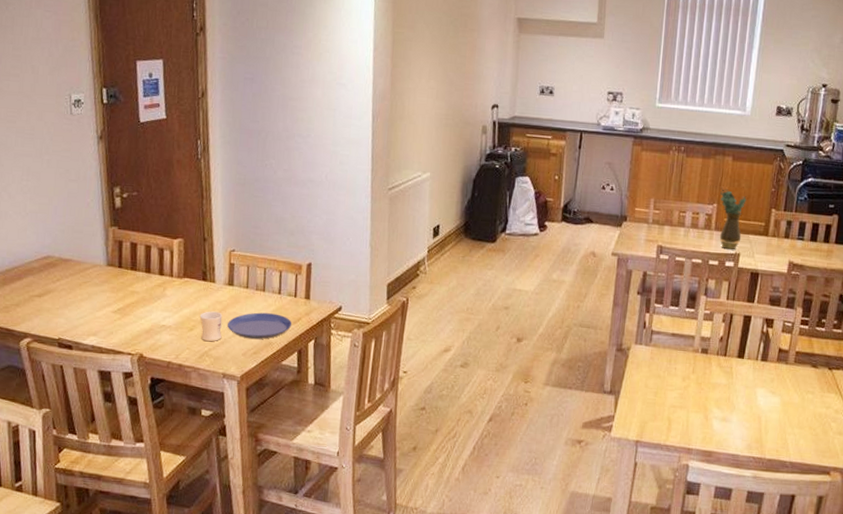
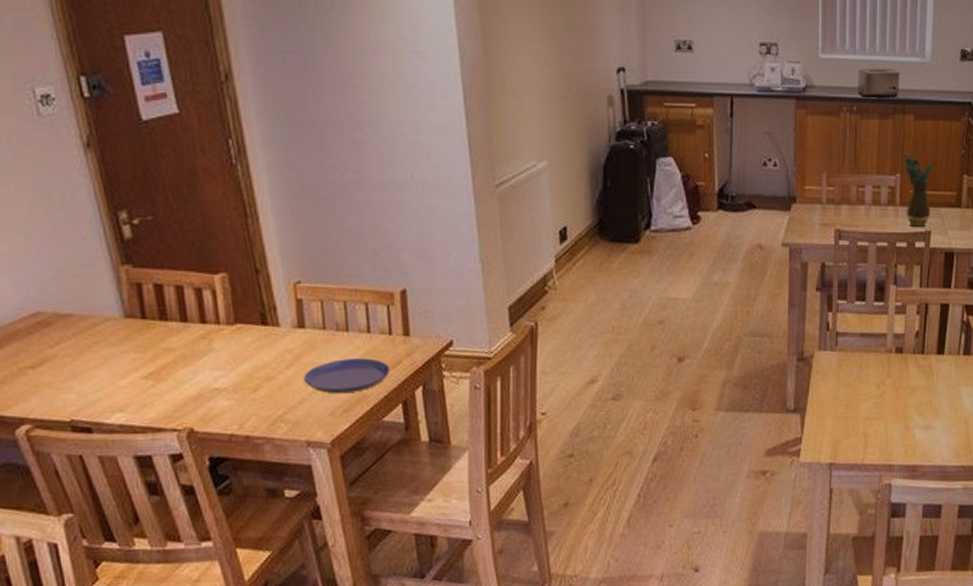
mug: present [199,311,223,342] -> none [264,363,299,403]
toaster: none [686,117,723,142] -> present [858,68,900,99]

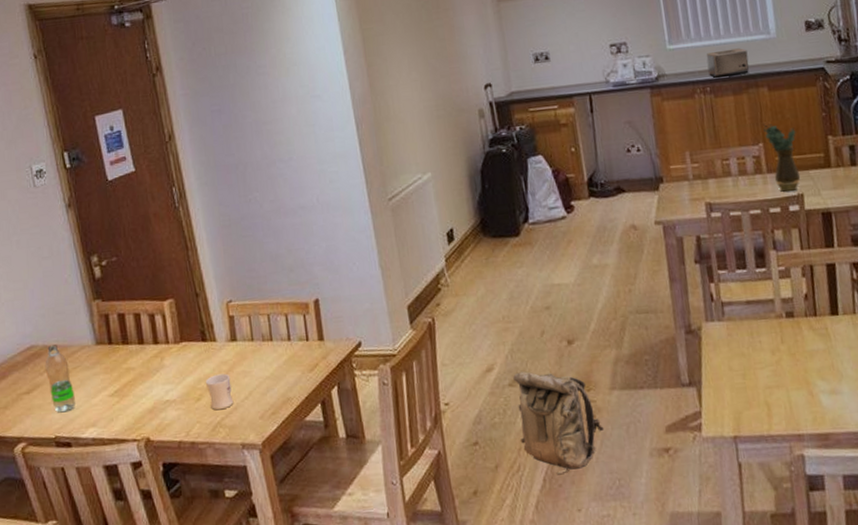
bottle: none [55,313,97,393] -> present [45,345,75,413]
mug: none [264,363,299,403] -> present [205,373,234,410]
plate: present [304,358,391,394] -> none [237,363,309,398]
backpack: none [617,386,705,491] -> present [513,371,605,475]

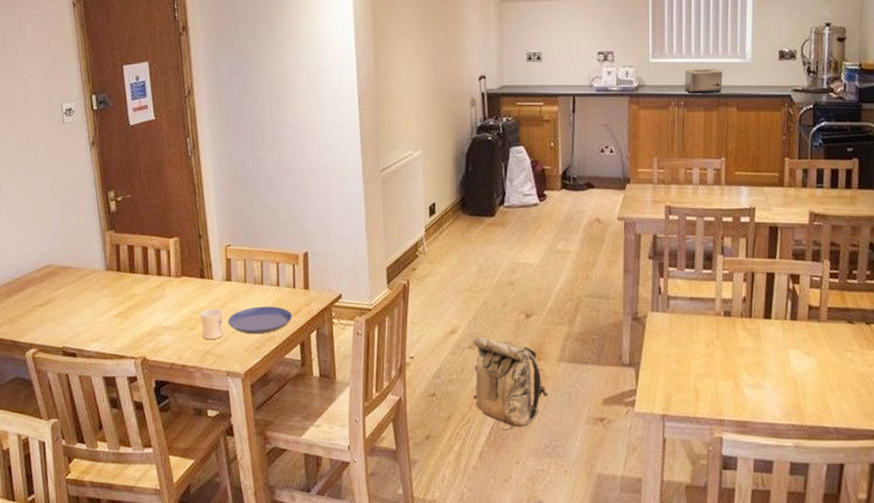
bottle: present [45,345,75,413] -> none [59,266,83,326]
plate: none [237,363,309,398] -> present [228,306,293,334]
vase: present [763,123,801,192] -> none [727,140,757,204]

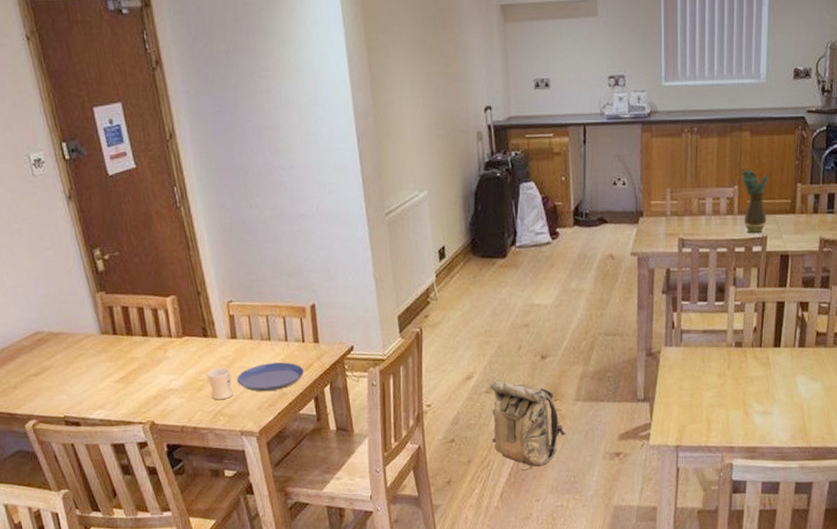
toaster: present [684,68,723,94] -> none [698,90,737,119]
vase: none [727,140,757,204] -> present [741,167,769,233]

